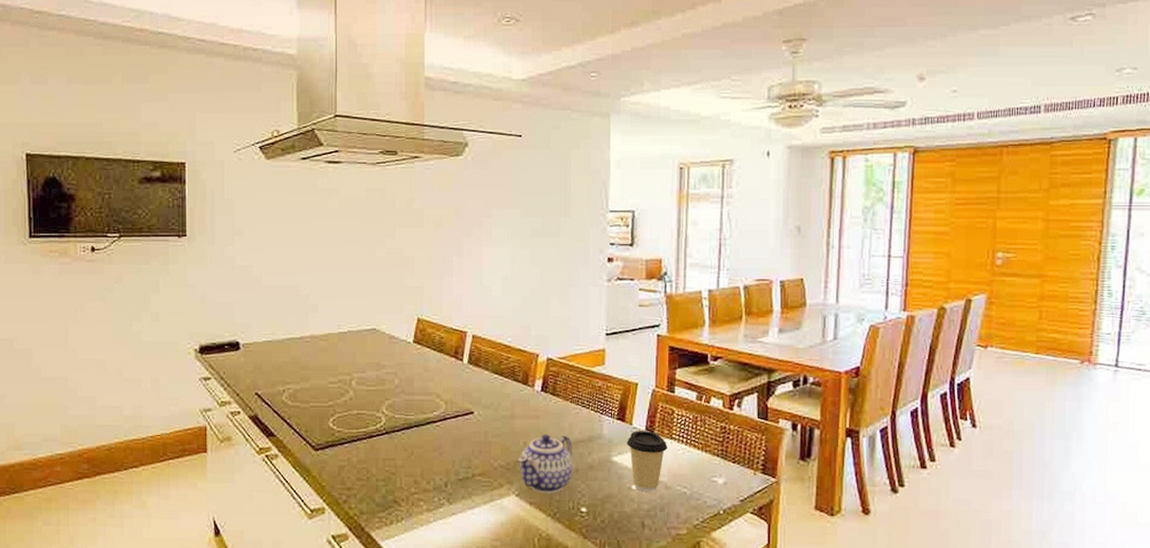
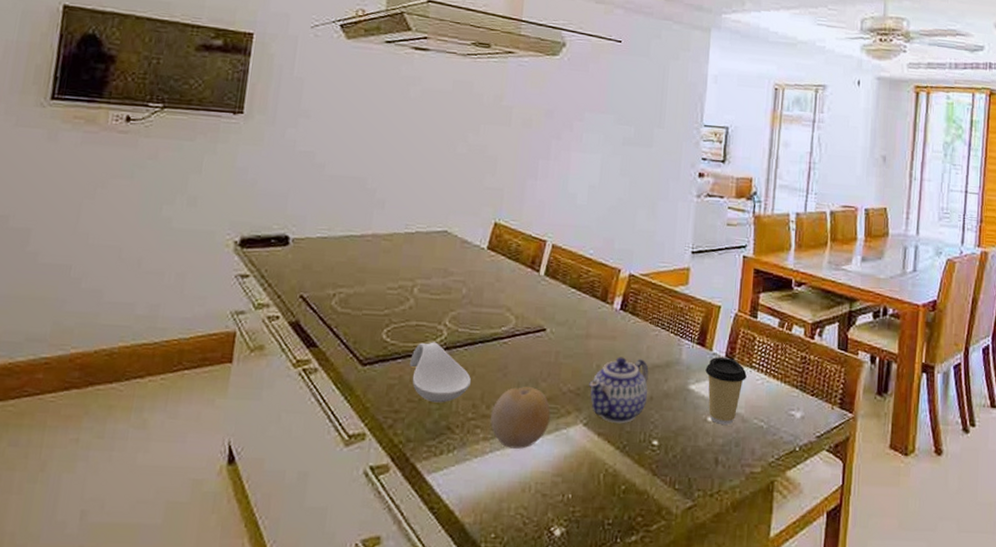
spoon rest: none [356,428,410,480] -> present [410,342,471,403]
fruit: none [432,464,485,518] -> present [490,387,551,449]

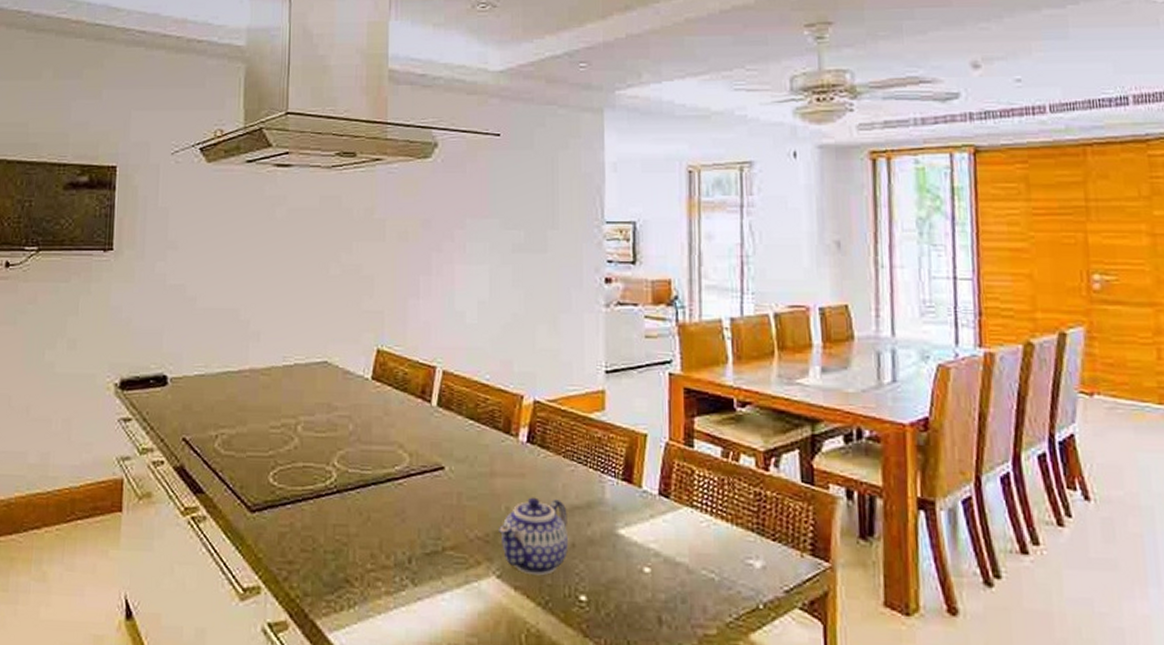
spoon rest: present [410,342,471,403] -> none [300,484,366,553]
fruit: present [490,387,551,449] -> none [392,533,458,605]
coffee cup: present [705,356,747,425] -> none [635,494,687,576]

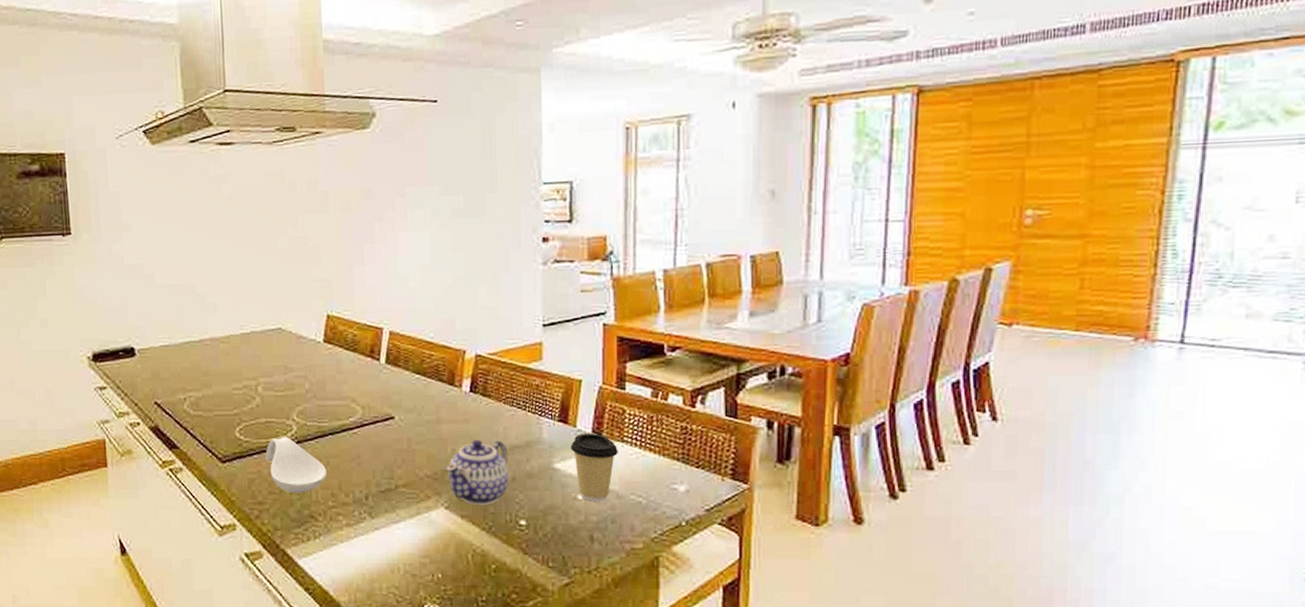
spoon rest: none [300,484,366,553] -> present [265,437,326,494]
coffee cup: none [635,494,687,576] -> present [570,432,618,502]

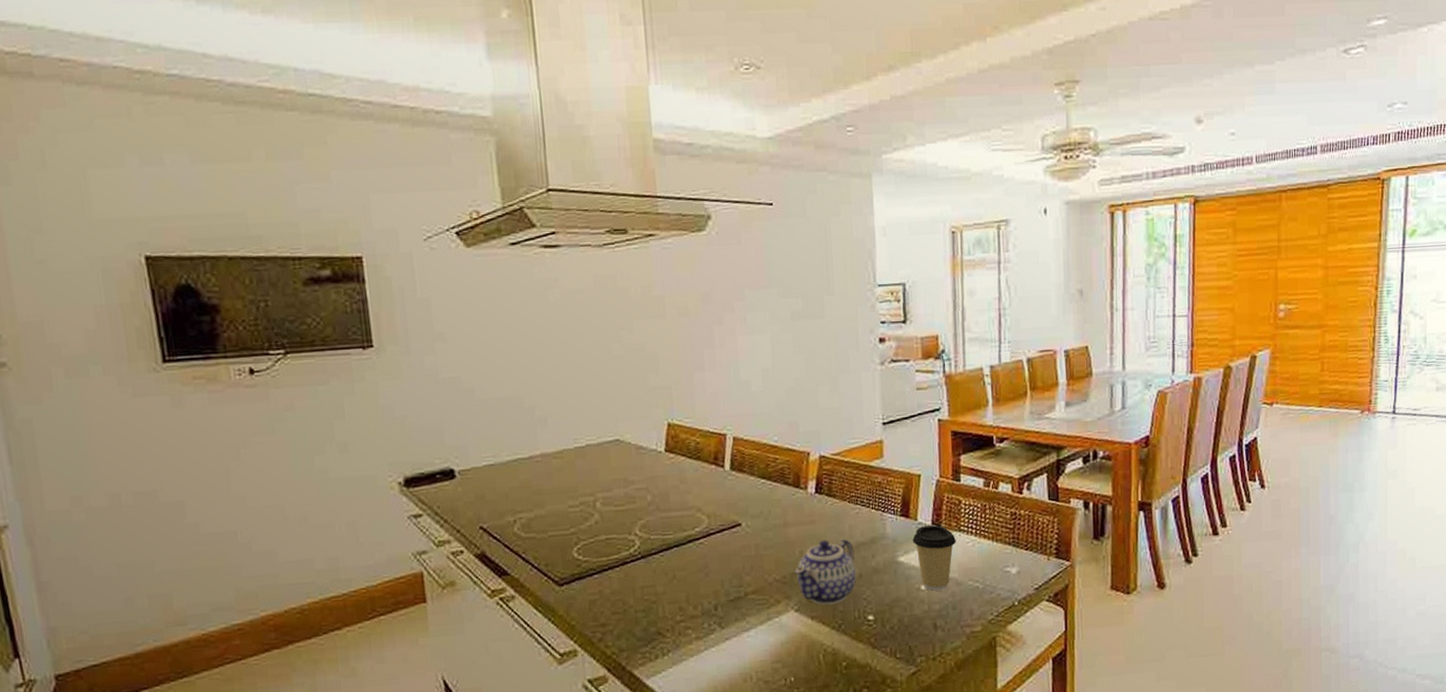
spoon rest: present [265,437,326,494] -> none [607,552,673,612]

